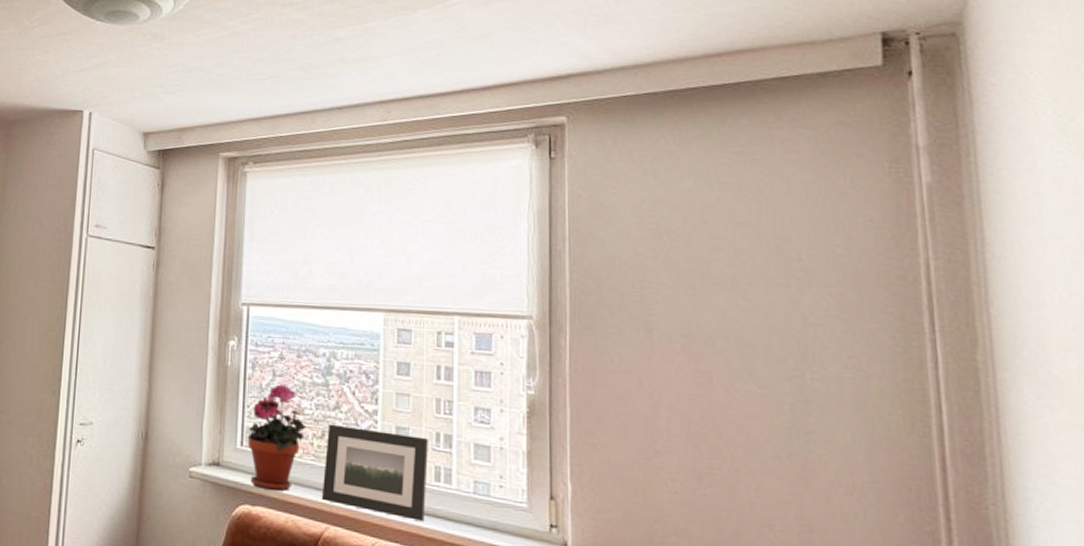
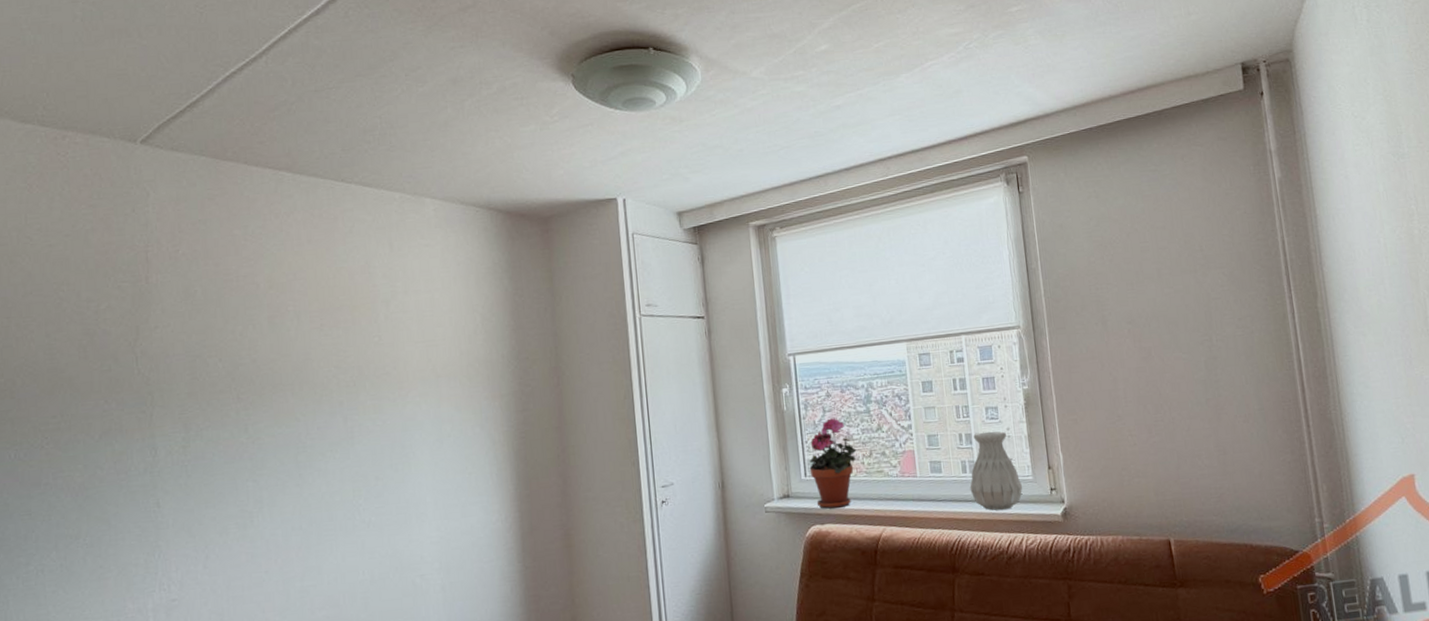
picture frame: present [321,424,428,523] -> none [874,440,959,508]
vase: none [442,435,513,538] -> present [970,431,1023,511]

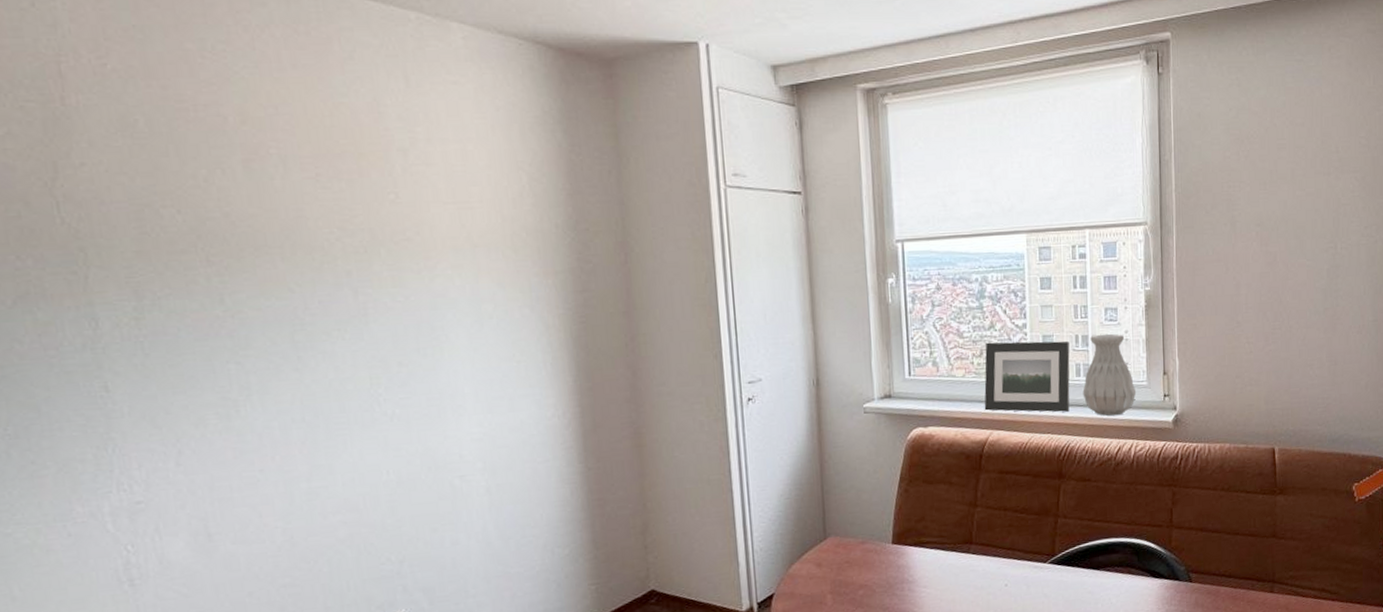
potted plant: present [809,418,857,509] -> none [914,313,966,411]
picture frame: none [874,440,959,508] -> present [984,341,1070,413]

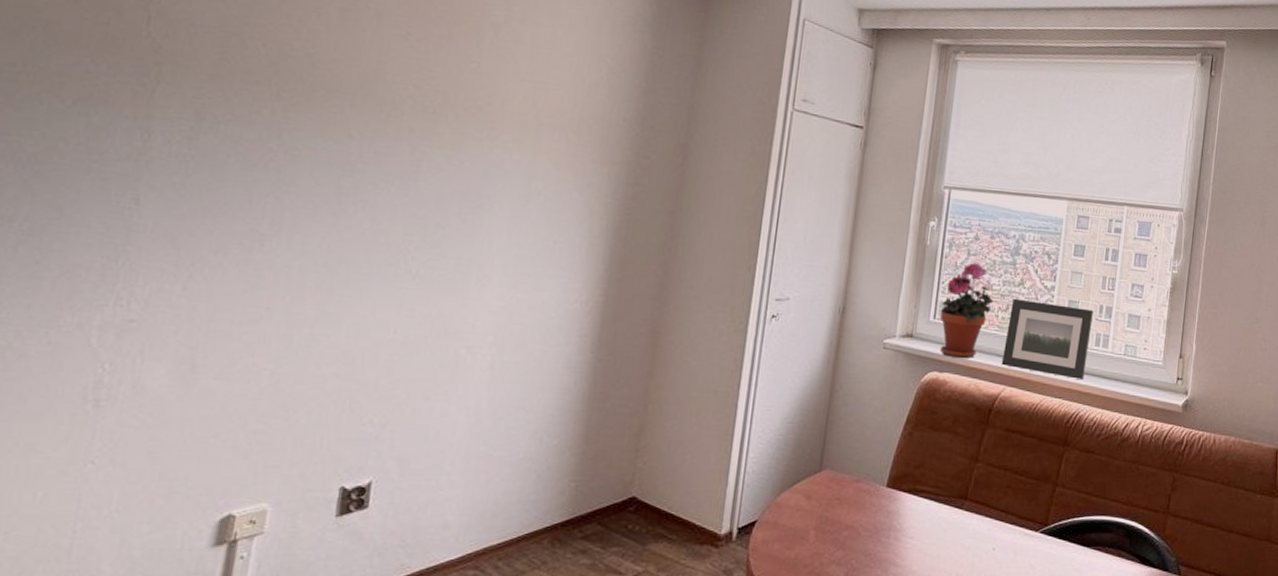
potted plant: none [914,313,966,411] -> present [939,263,994,358]
vase: present [1082,333,1137,416] -> none [1099,307,1151,391]

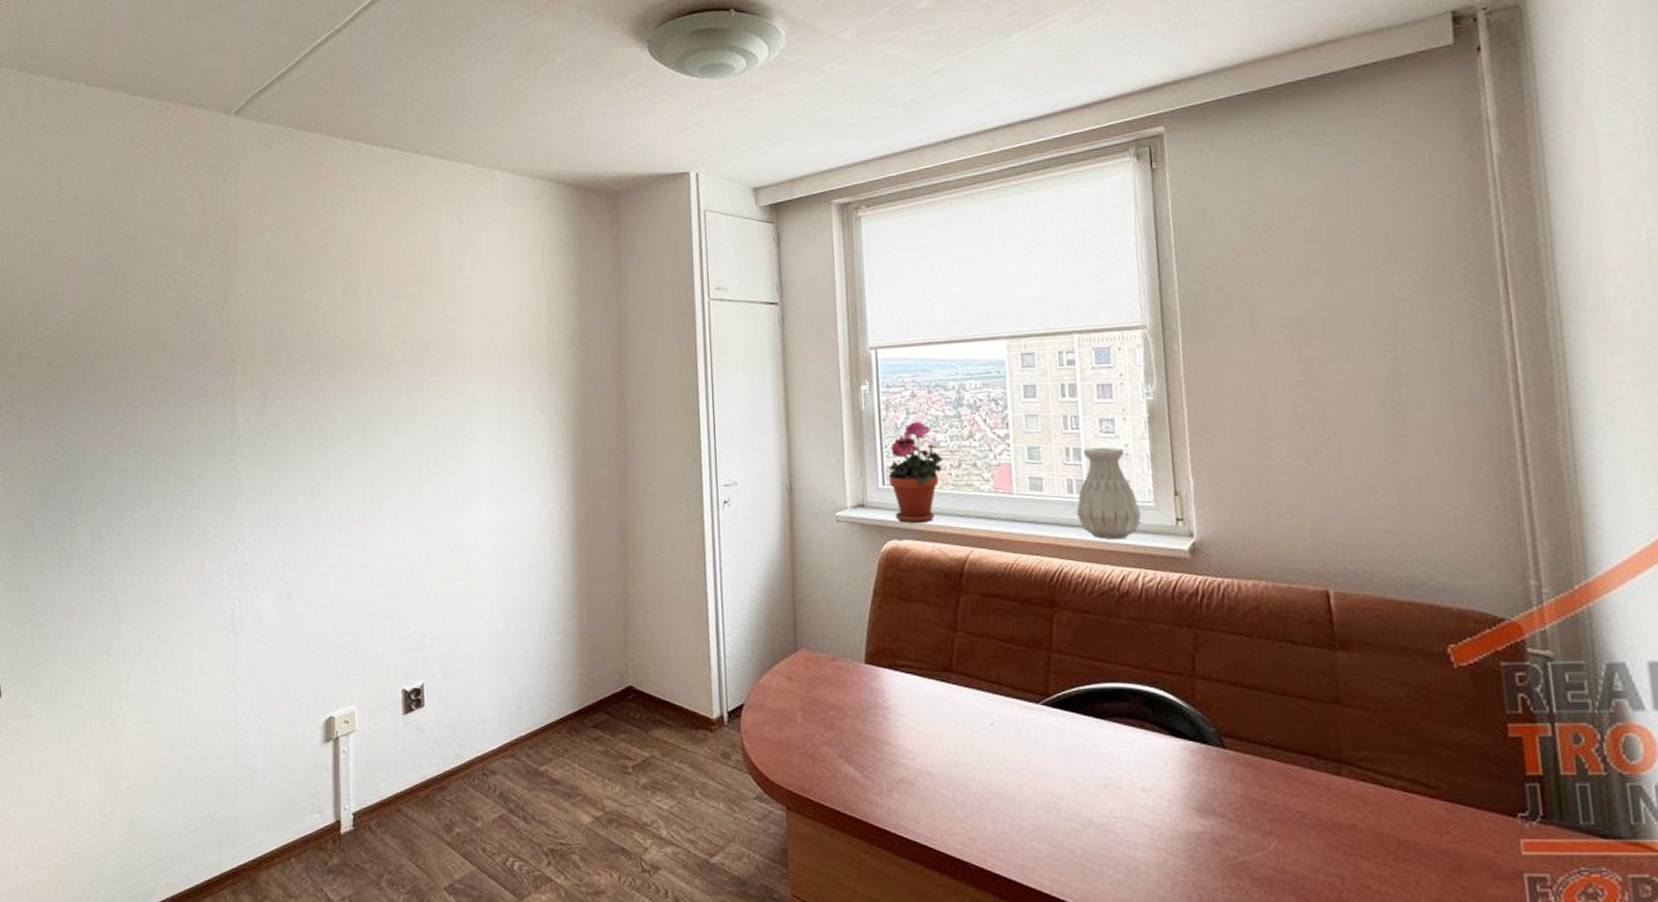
picture frame: present [1001,298,1093,381] -> none [963,452,1062,533]
vase: none [1099,307,1151,391] -> present [1076,447,1142,539]

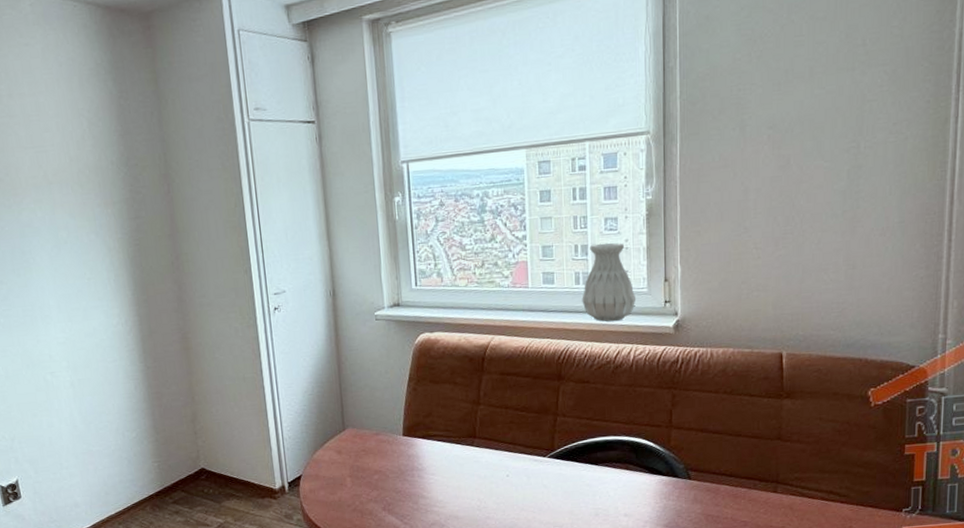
potted plant: present [888,421,944,523] -> none [420,228,469,318]

